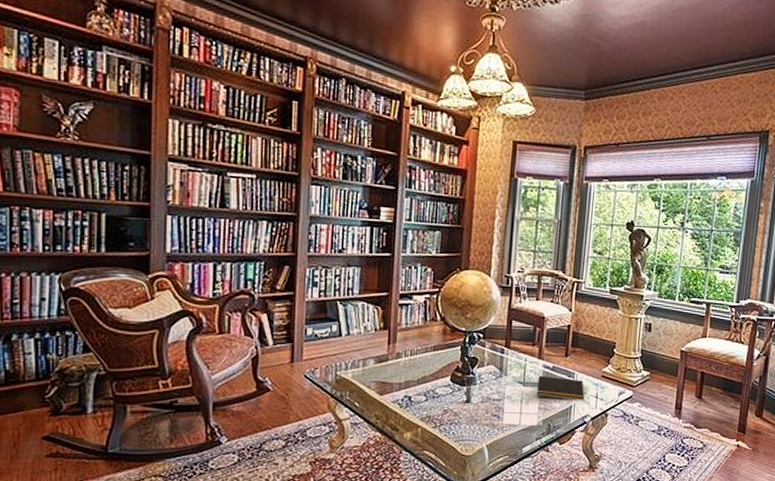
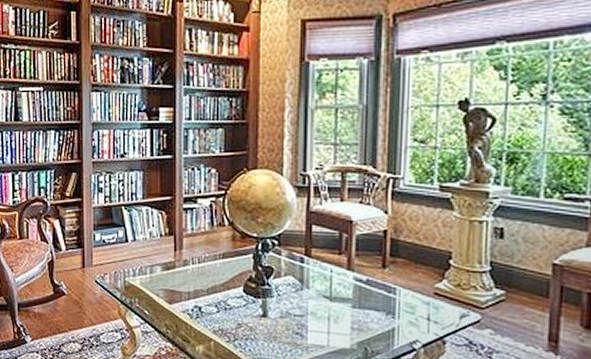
notepad: present [537,375,585,400] -> none [347,289,412,321]

